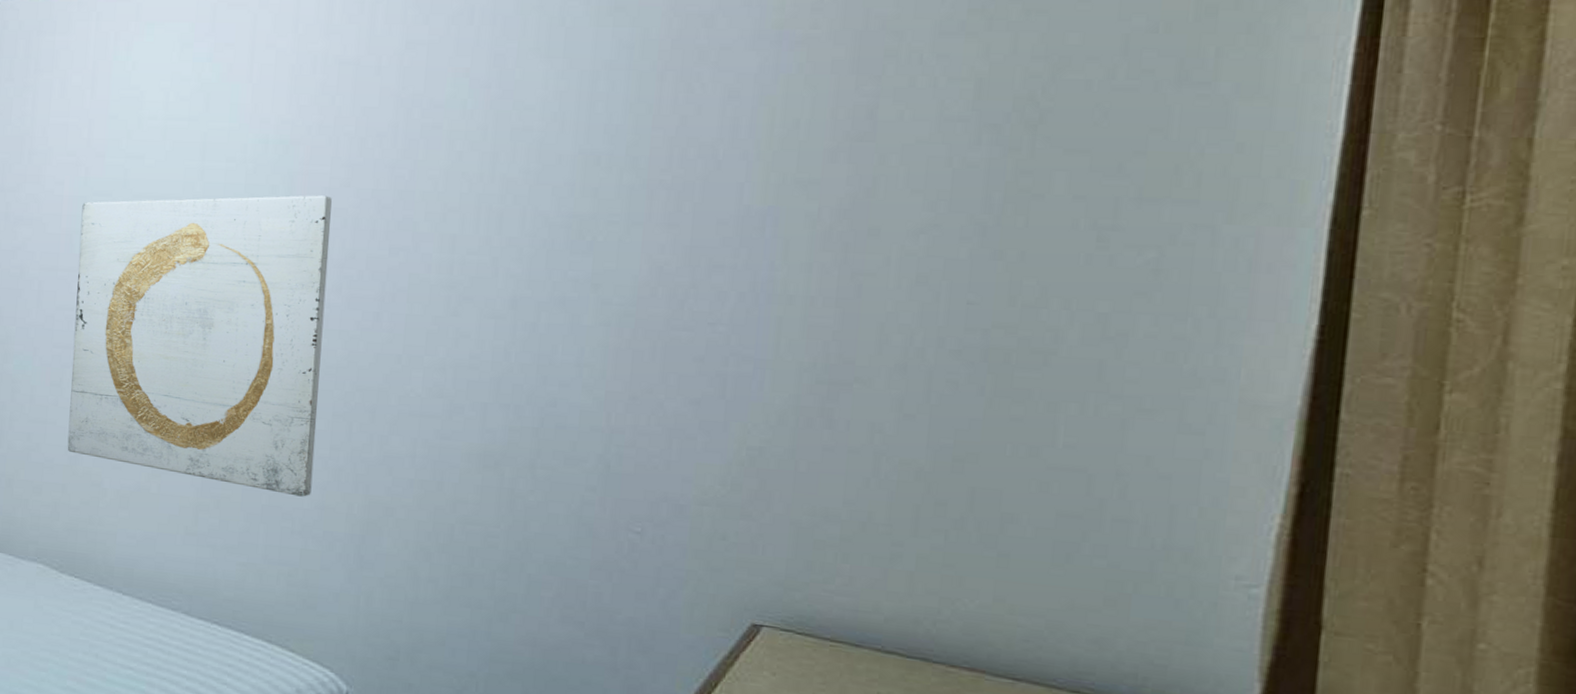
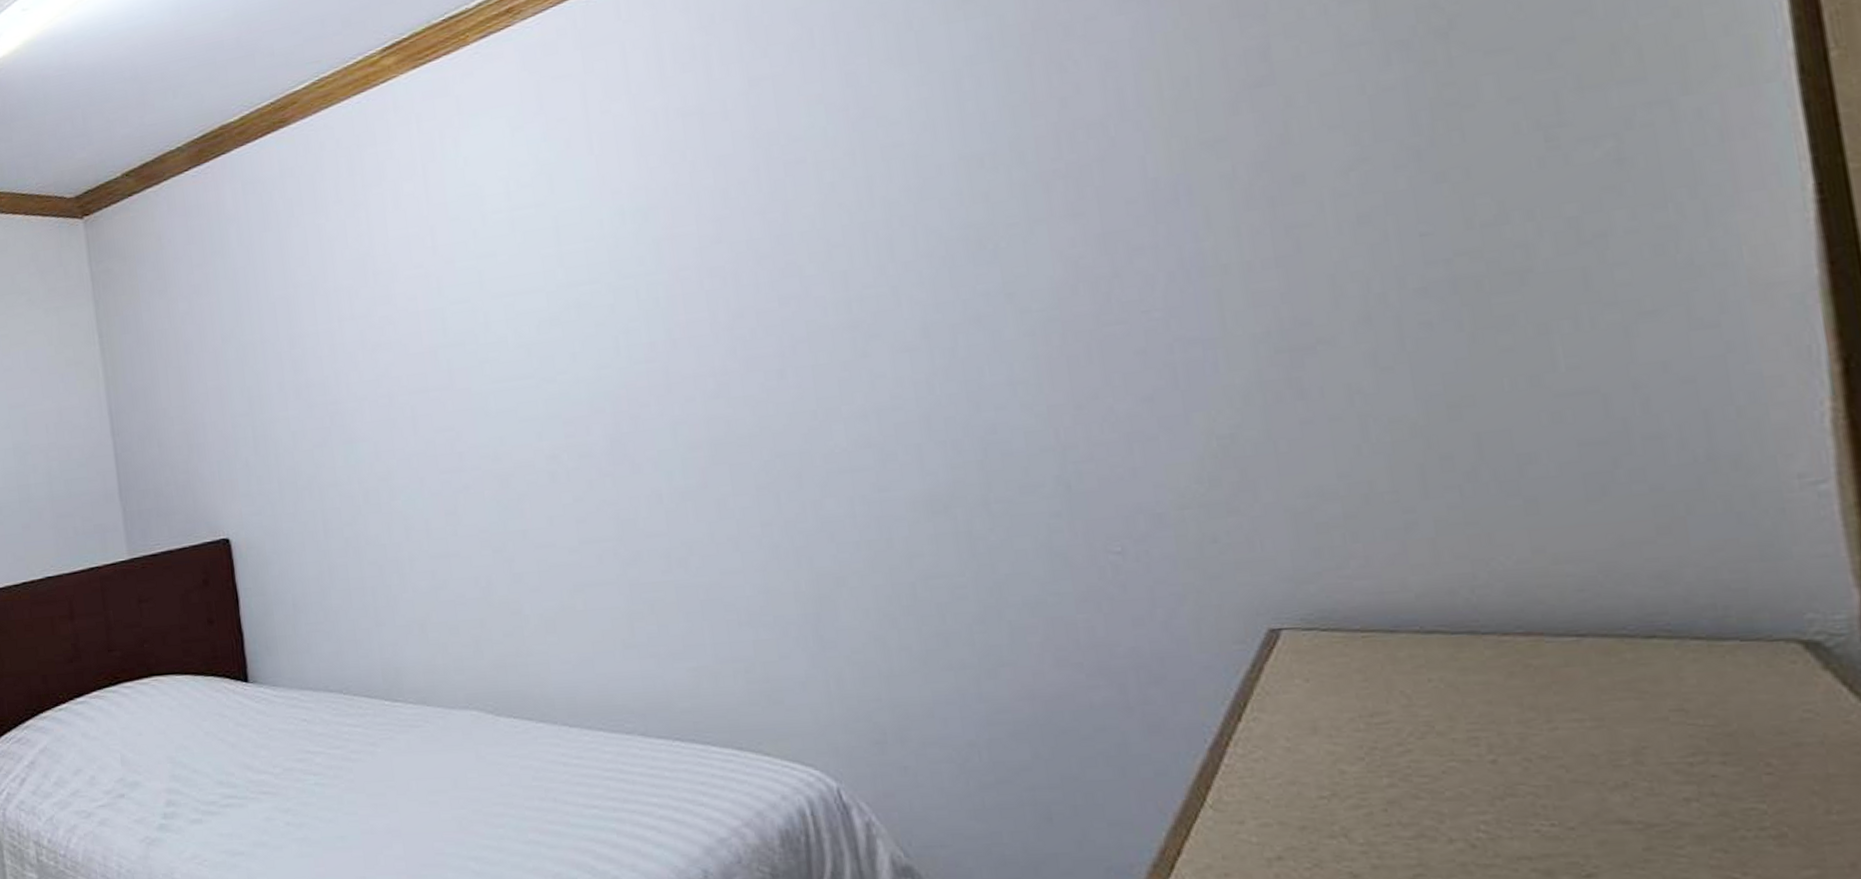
wall art: present [67,195,332,497] -> none [440,256,751,584]

